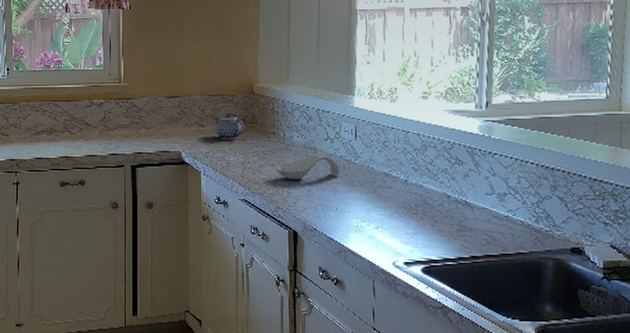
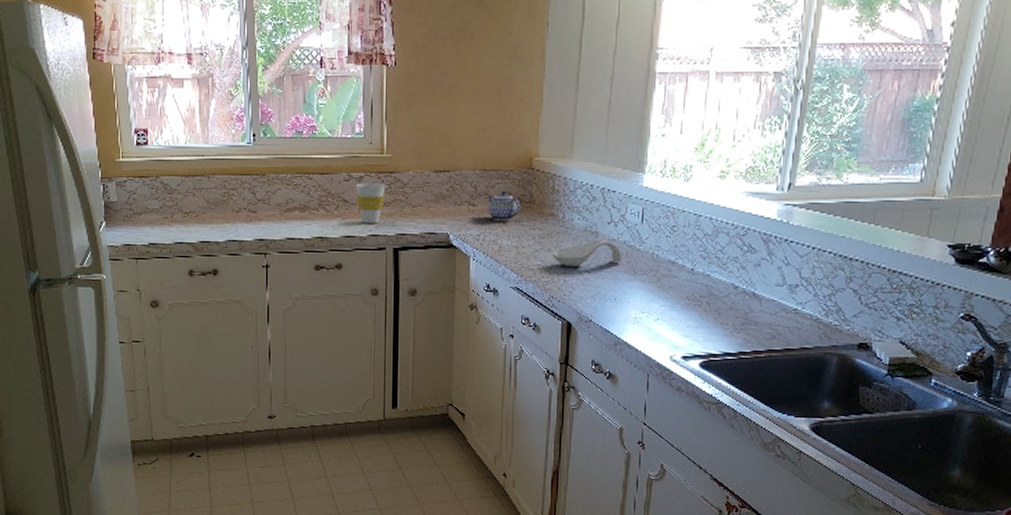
cup: none [96,108,123,144] -> present [355,183,386,223]

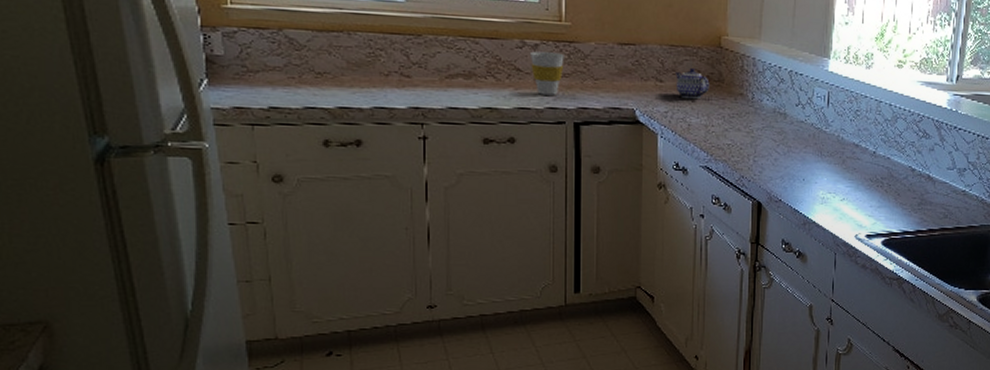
spoon rest: present [552,239,622,268] -> none [742,120,810,148]

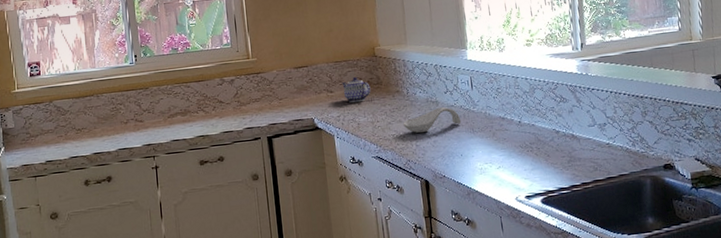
cup: present [529,51,564,96] -> none [228,83,255,119]
spoon rest: none [742,120,810,148] -> present [403,106,462,134]

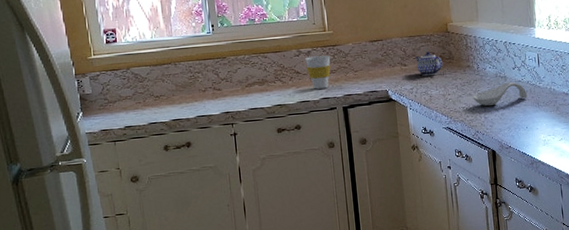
cup: none [228,83,255,119] -> present [304,55,331,89]

